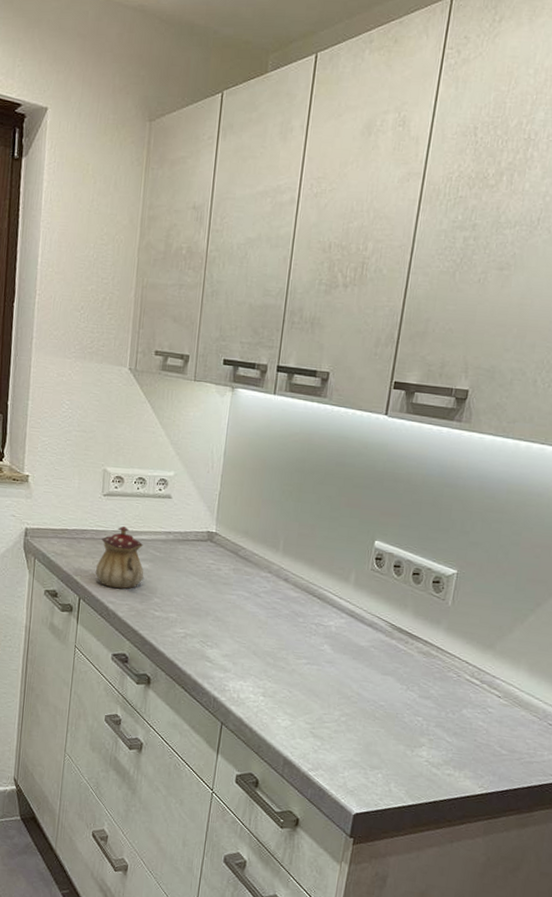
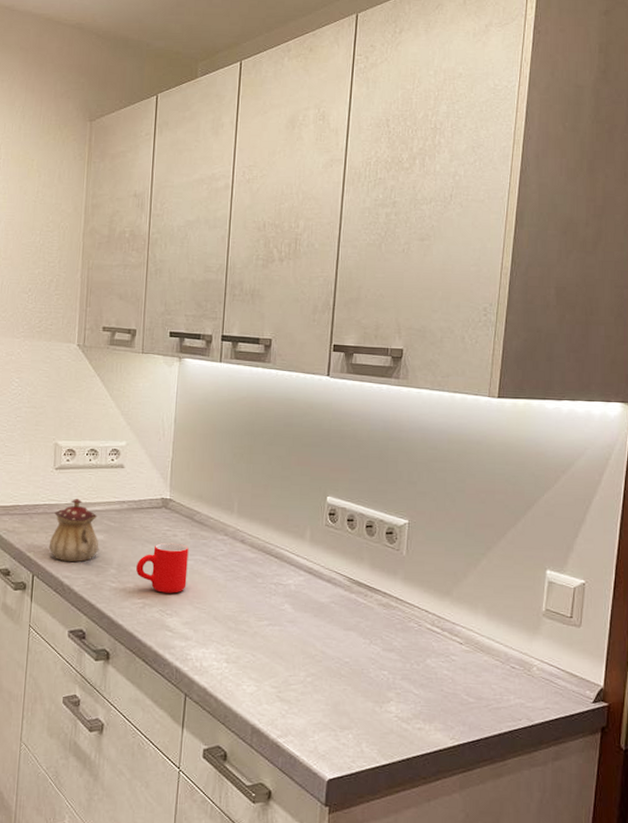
mug: none [179,575,232,626] -> present [136,542,189,594]

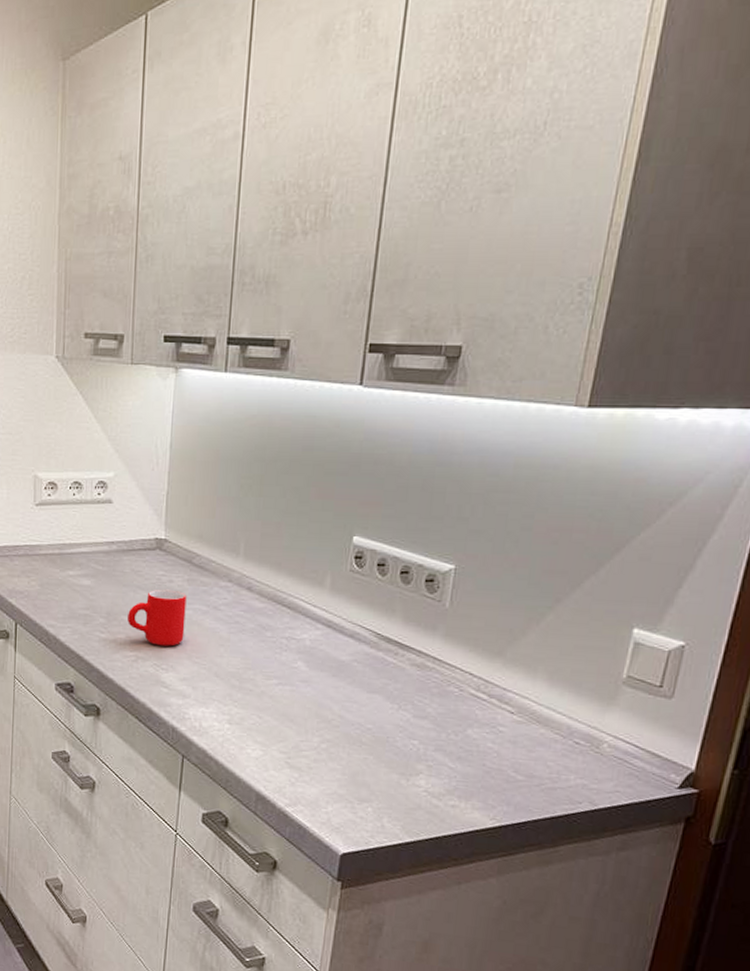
teapot: present [48,499,99,562] -> none [31,539,86,610]

